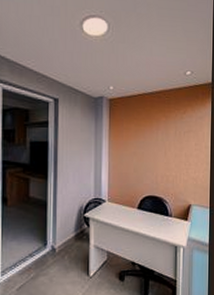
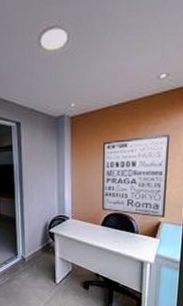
wall art: none [138,122,196,200] -> present [102,134,171,218]

